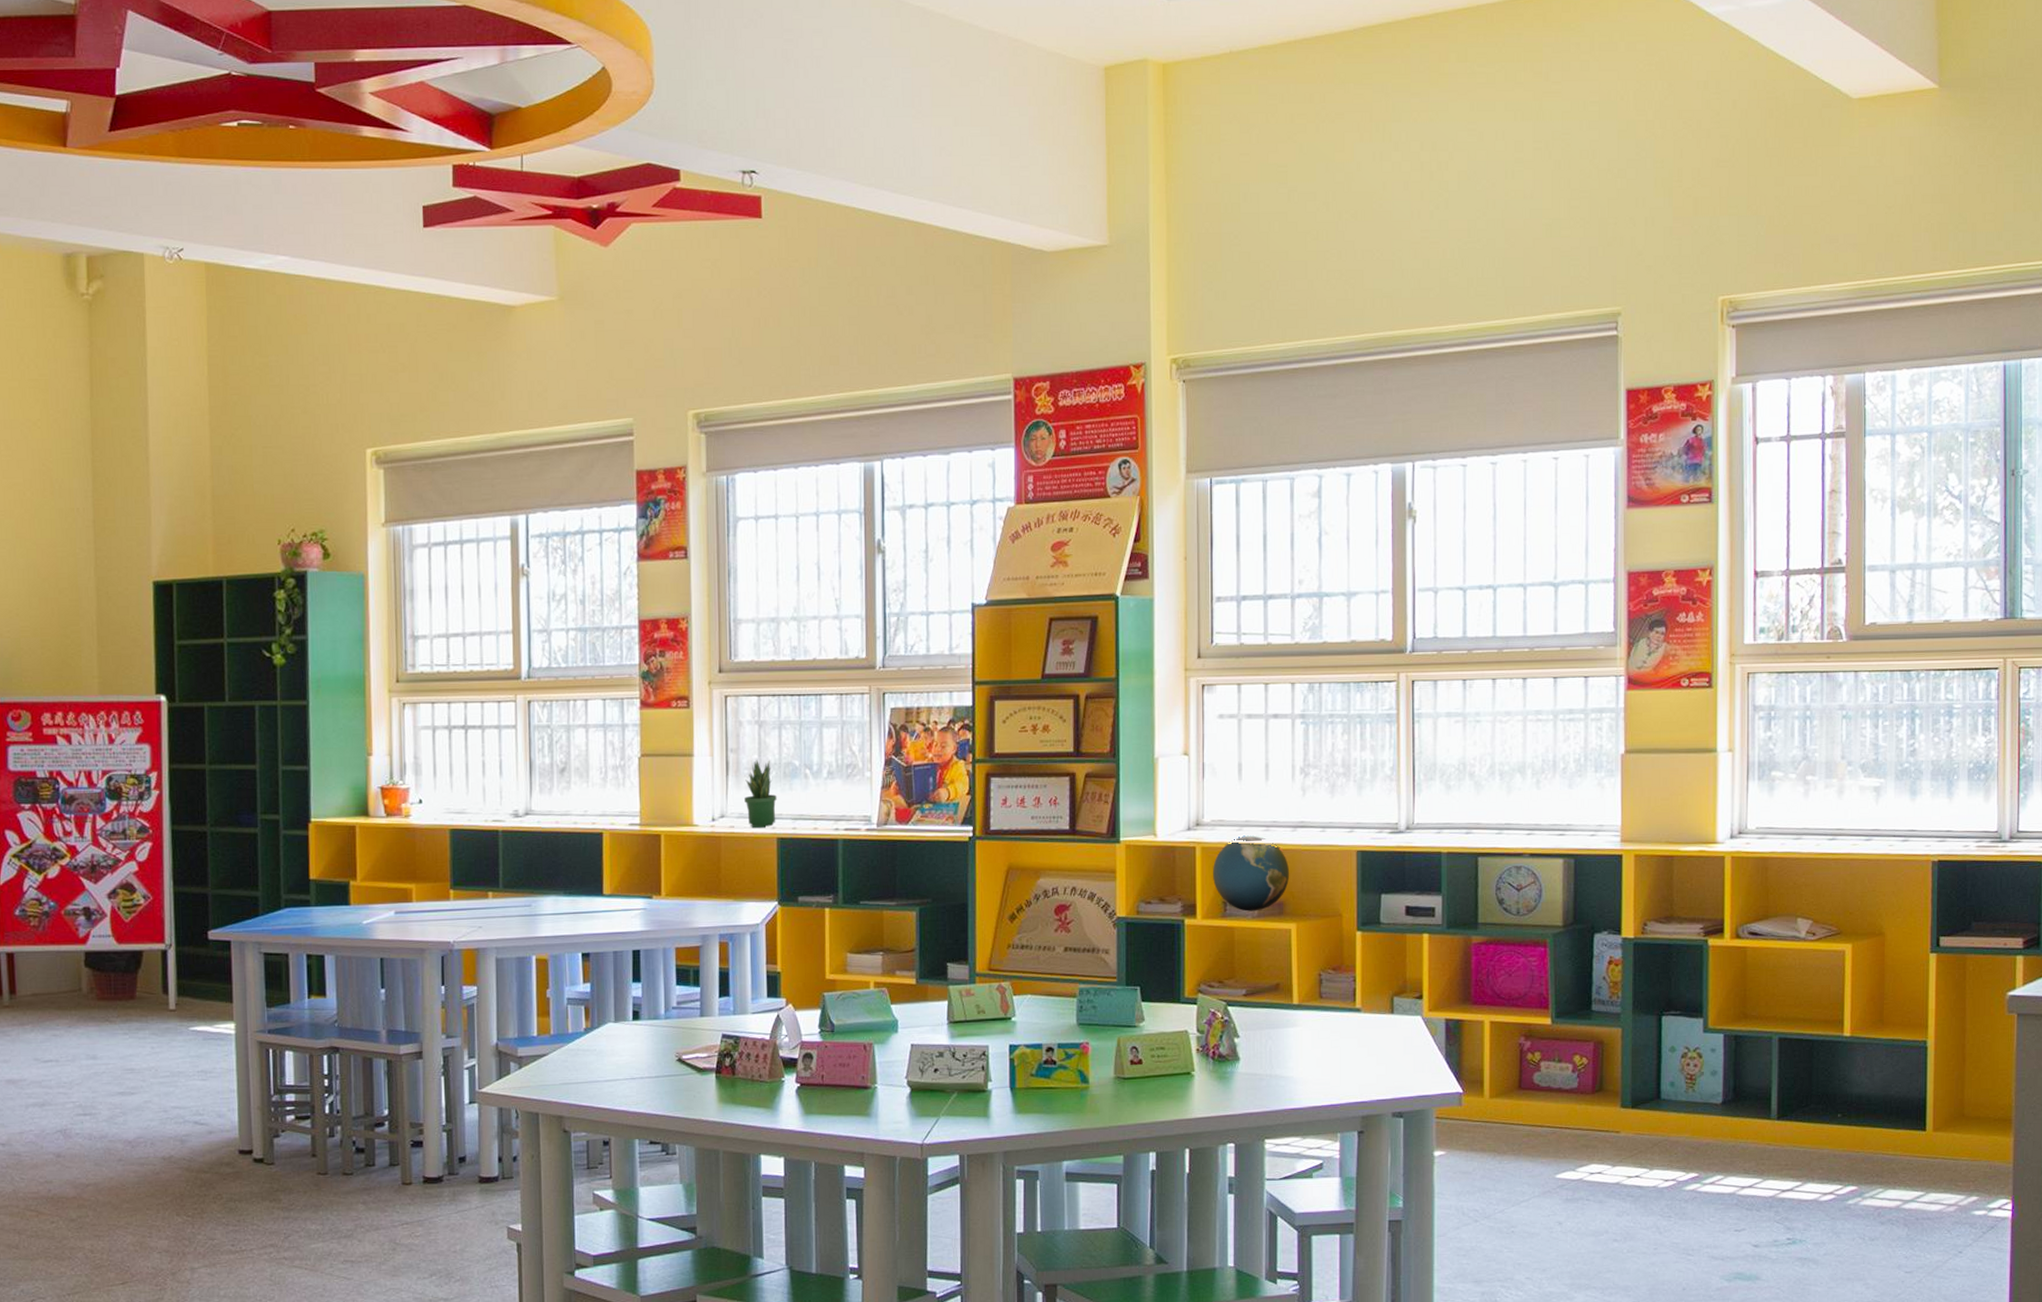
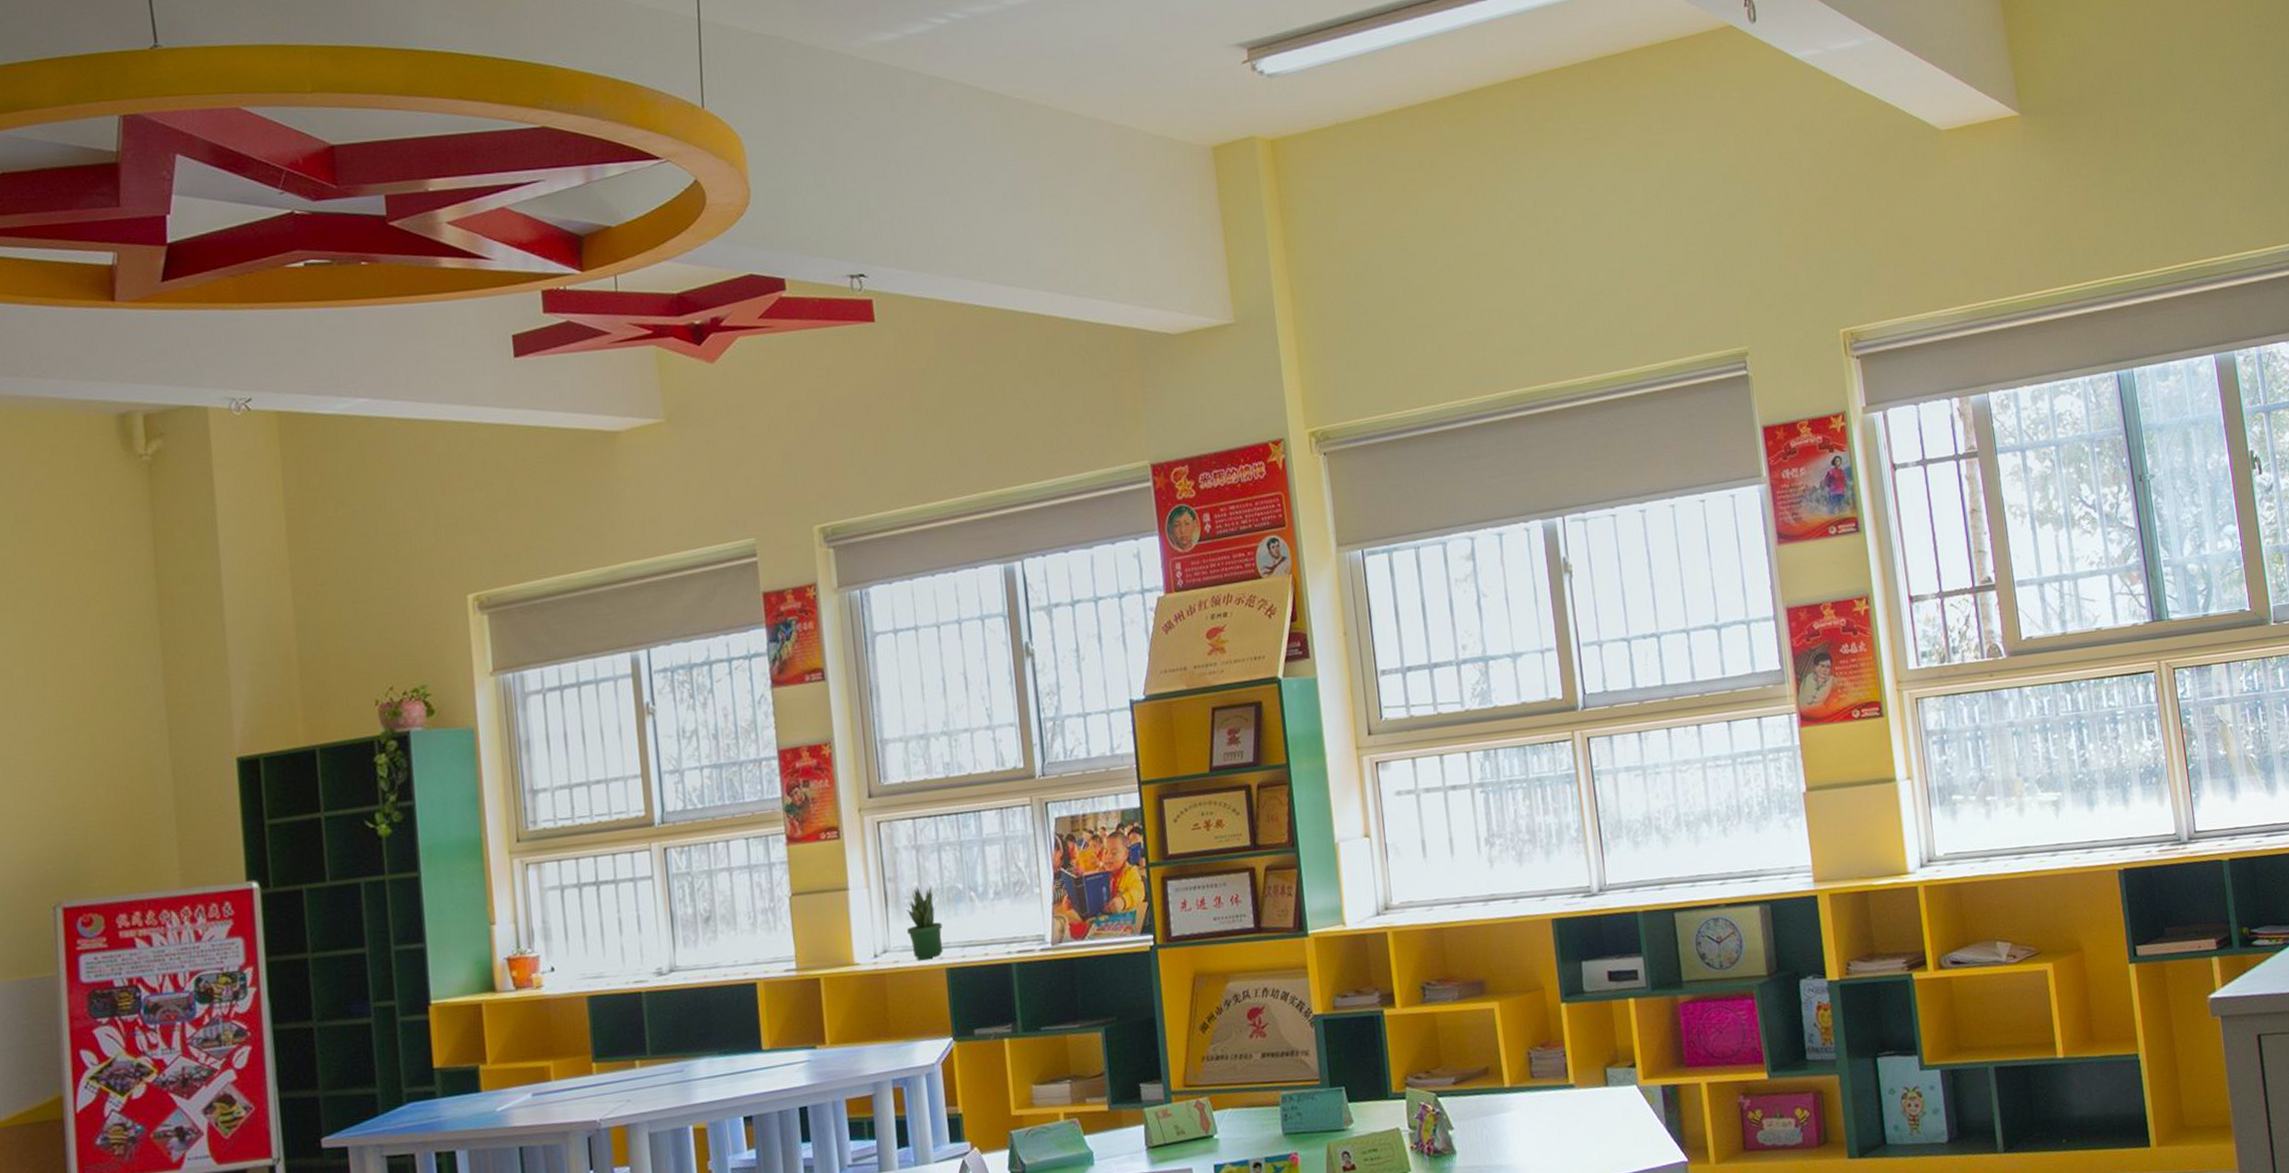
globe: present [1213,835,1290,912] -> none [1407,914,1487,995]

